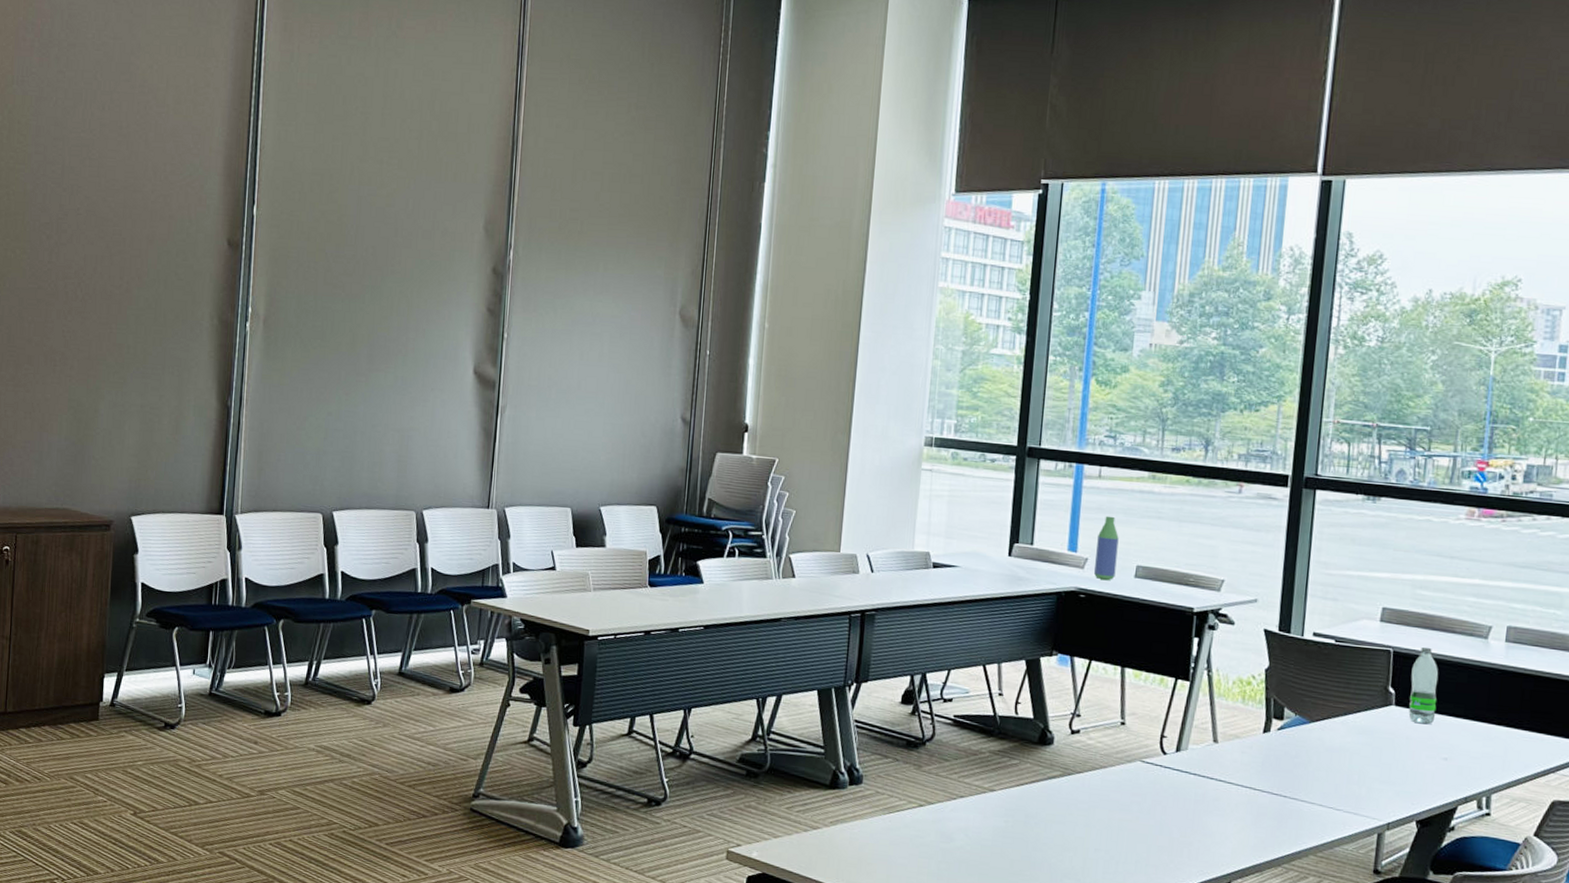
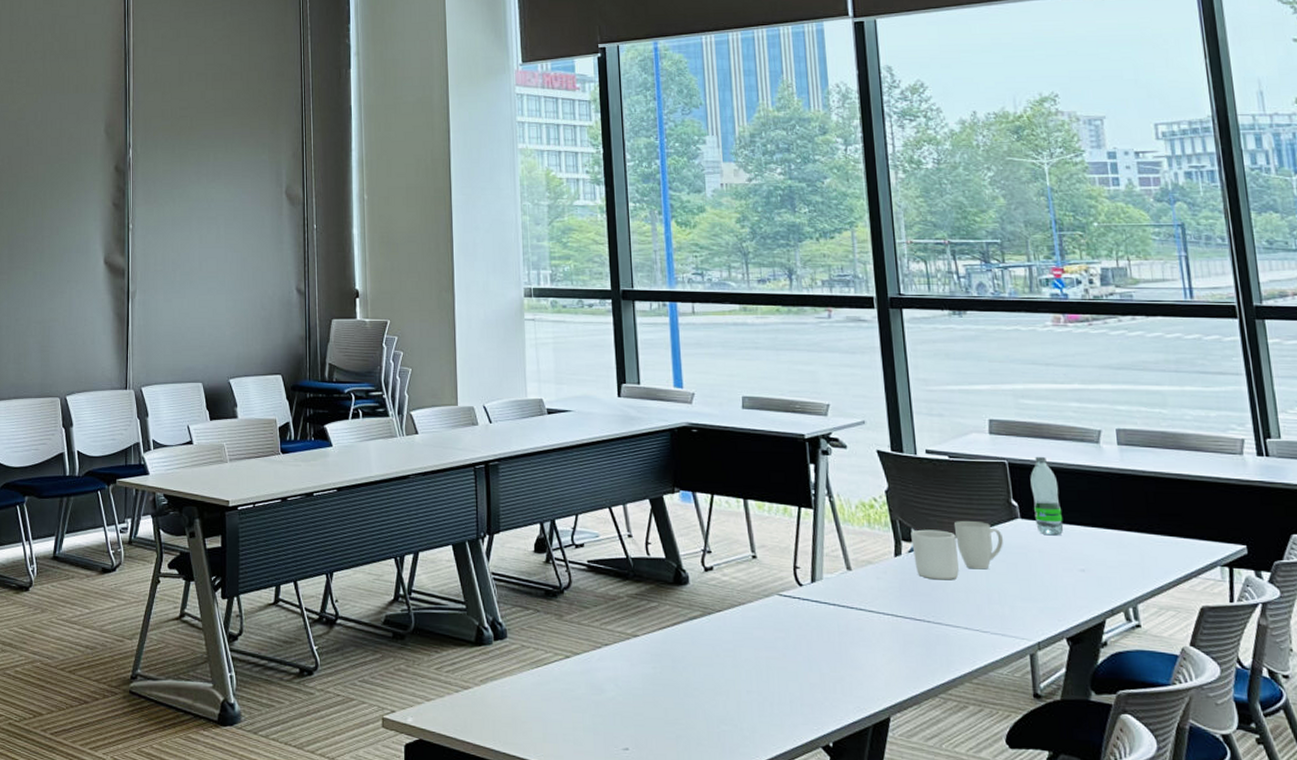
bottle: present [1094,516,1119,580] -> none [700,350,723,413]
mug: none [1281,709,1328,759] -> present [911,529,959,580]
mug: none [1326,703,1374,752] -> present [955,521,1004,570]

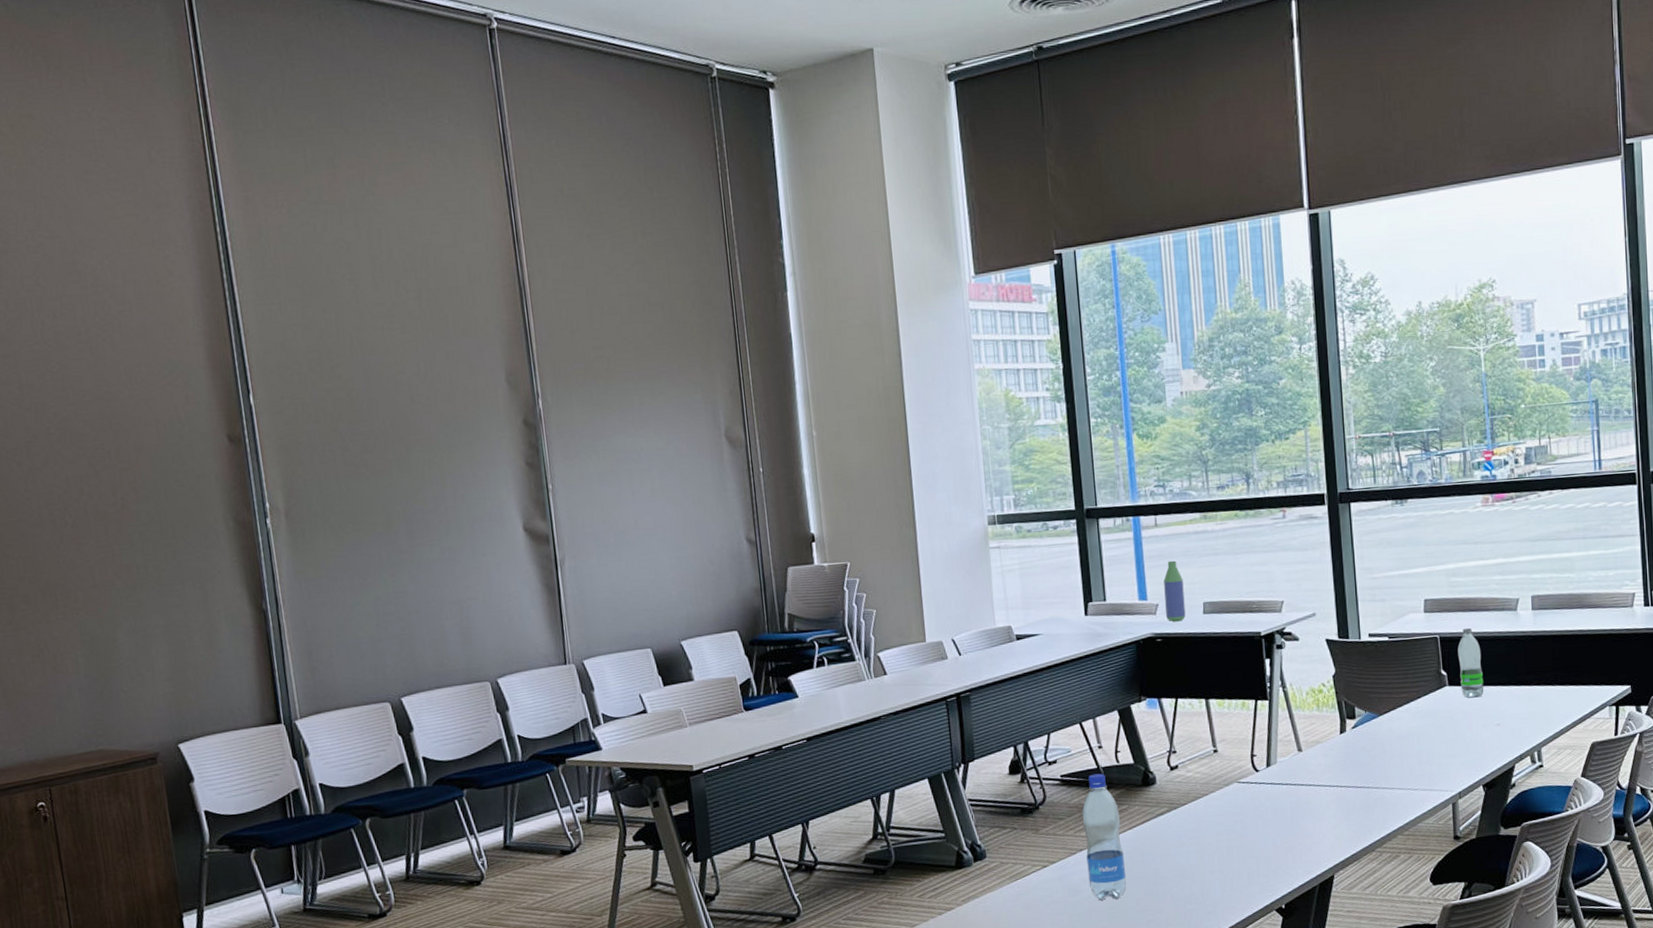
bottle: none [608,564,655,706] -> present [1082,773,1127,901]
bottle: none [700,350,723,413] -> present [1164,560,1186,621]
mug: present [911,529,959,580] -> none [1354,705,1395,750]
mug: present [955,521,1004,570] -> none [1392,693,1434,736]

